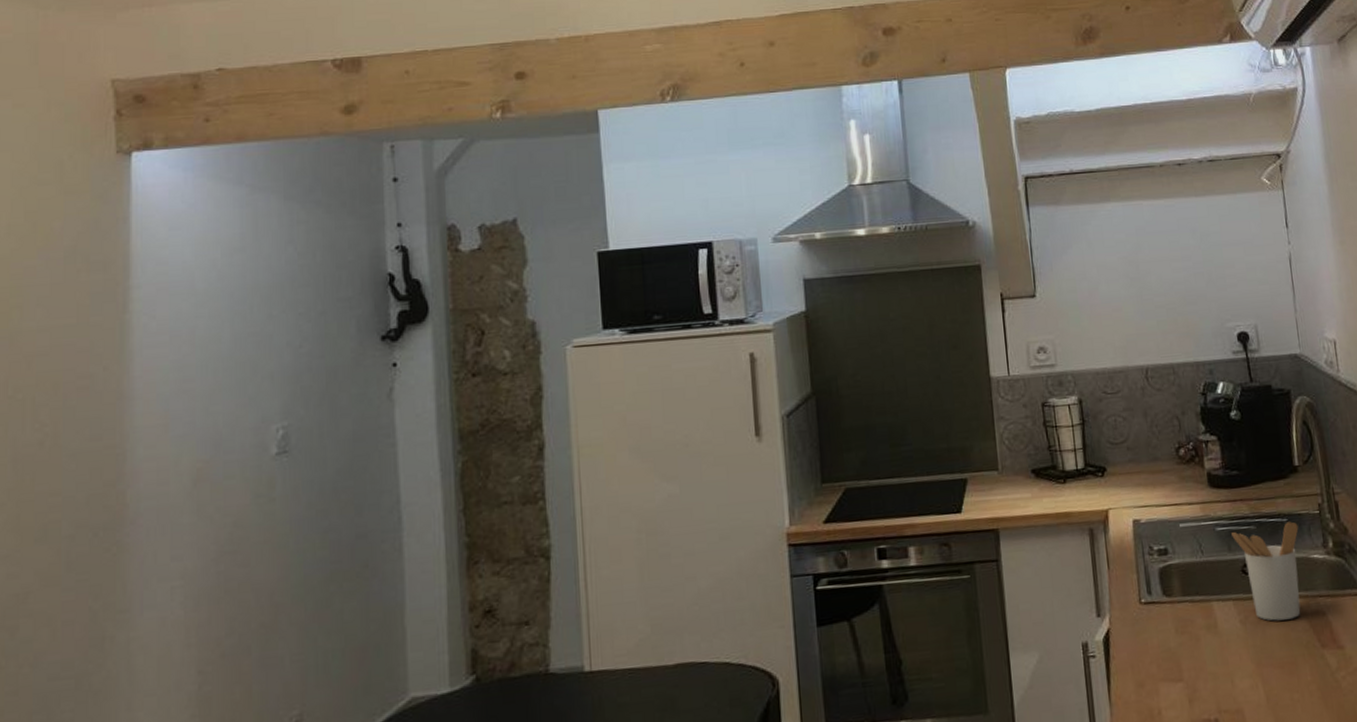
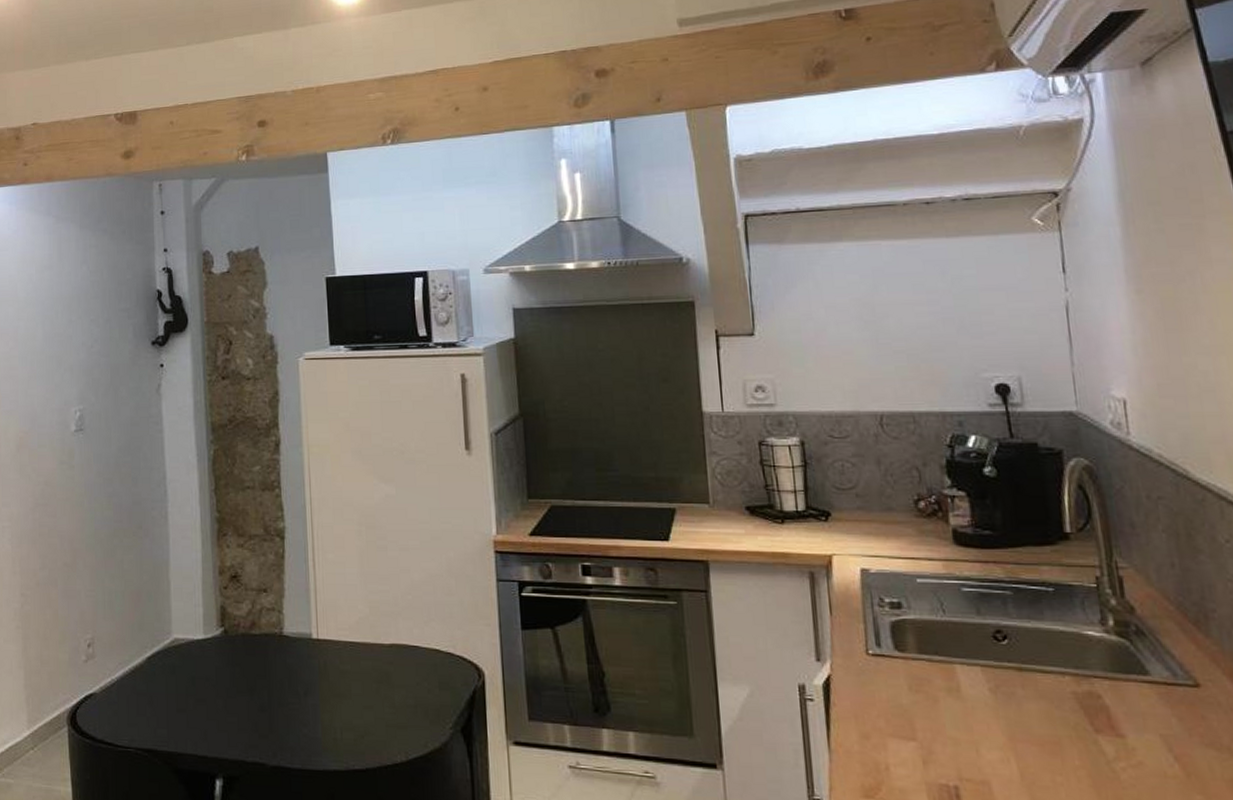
utensil holder: present [1231,521,1301,621] -> none [981,592,1069,696]

